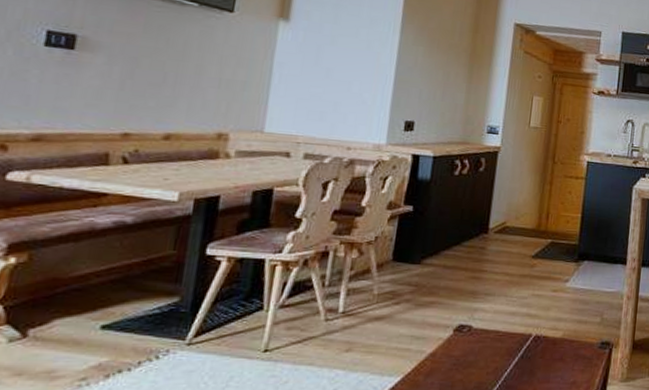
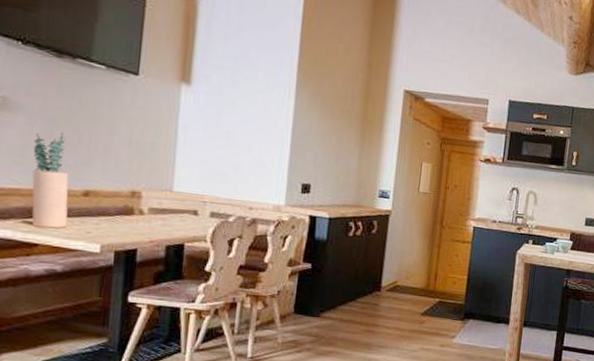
vase: none [102,73,149,177] -> present [31,132,69,229]

